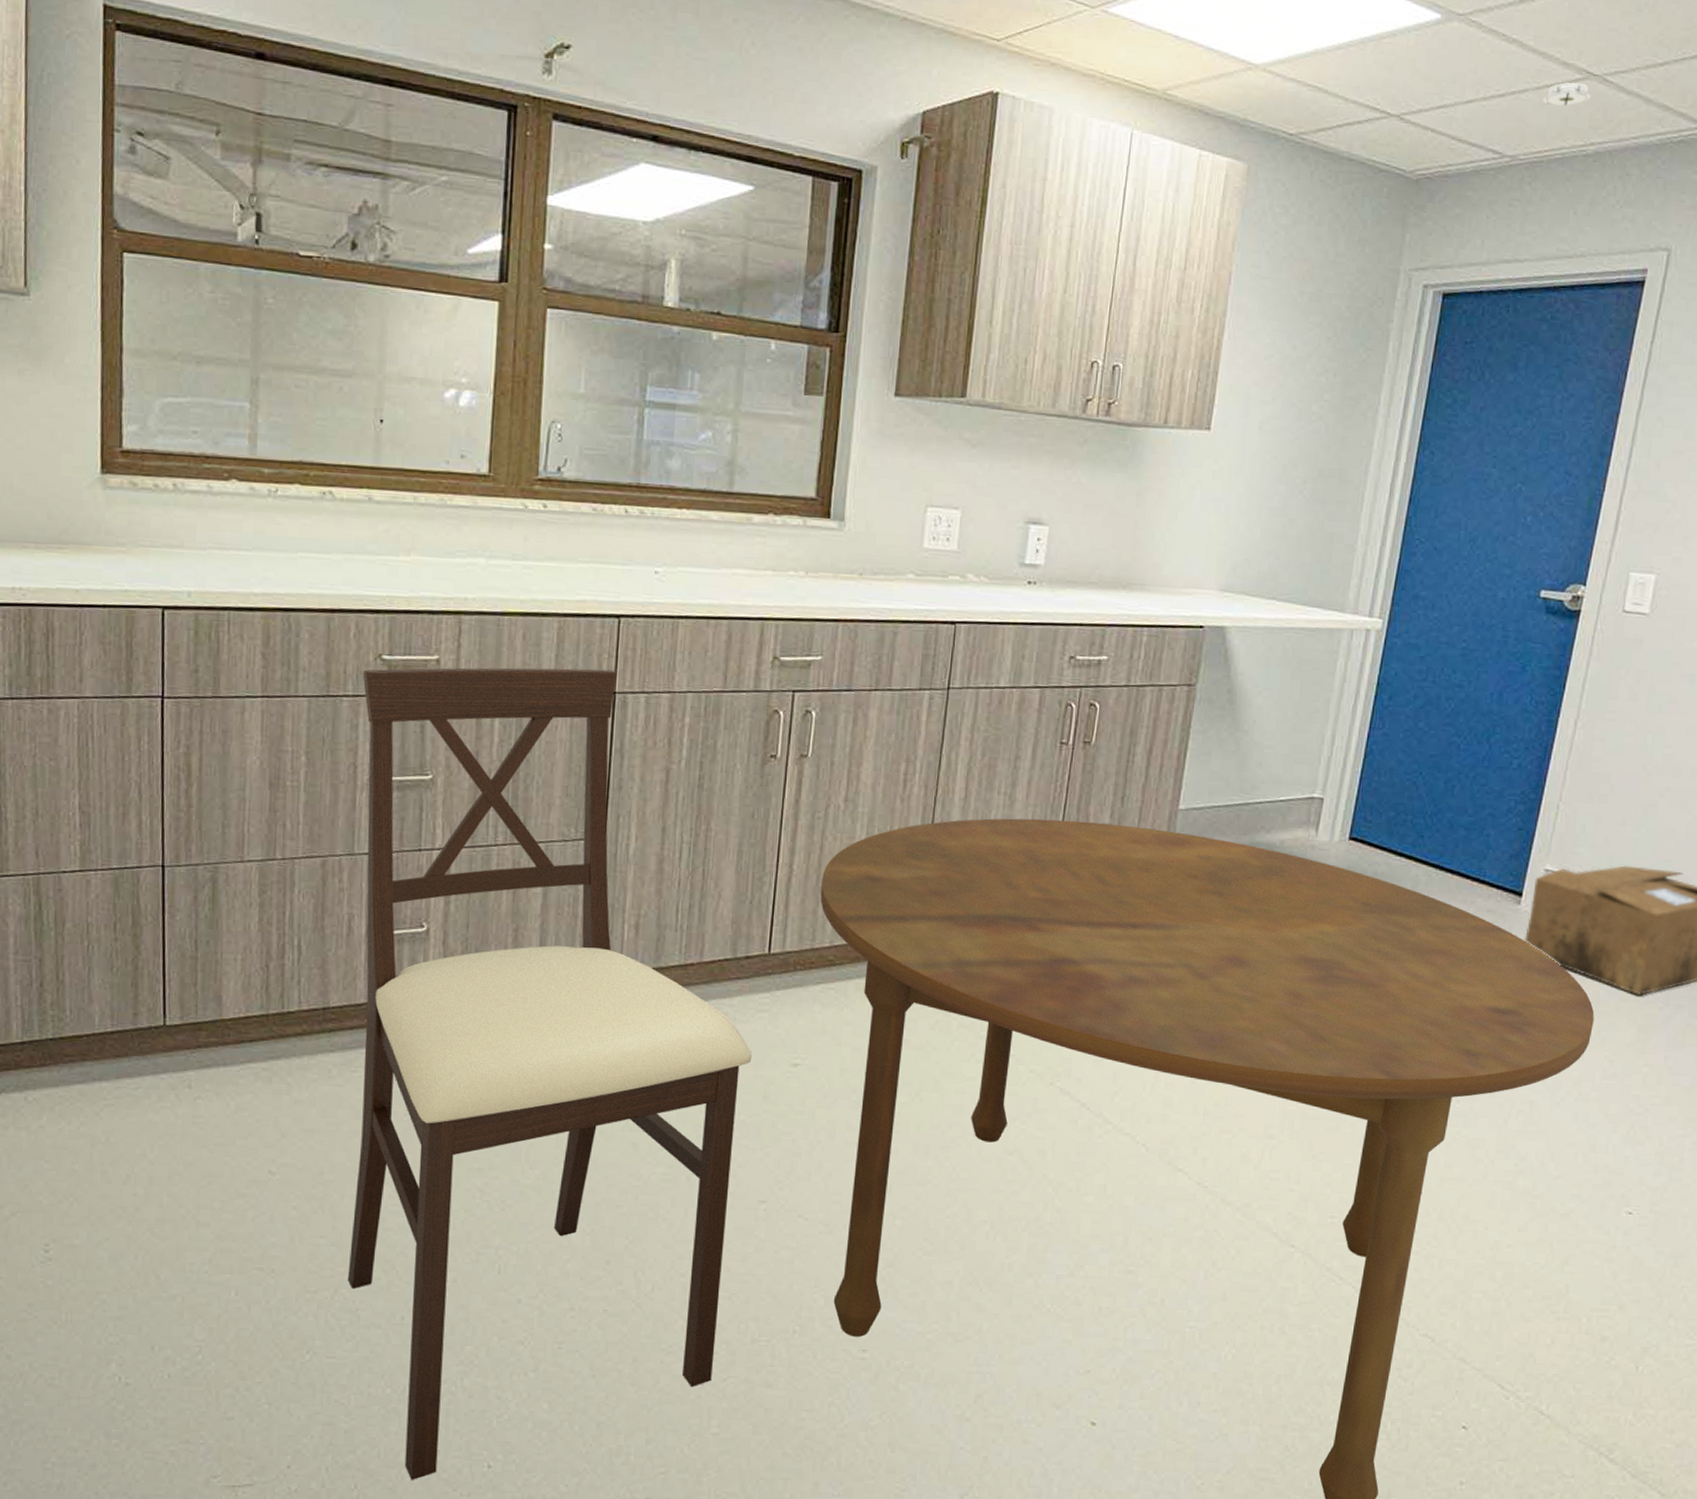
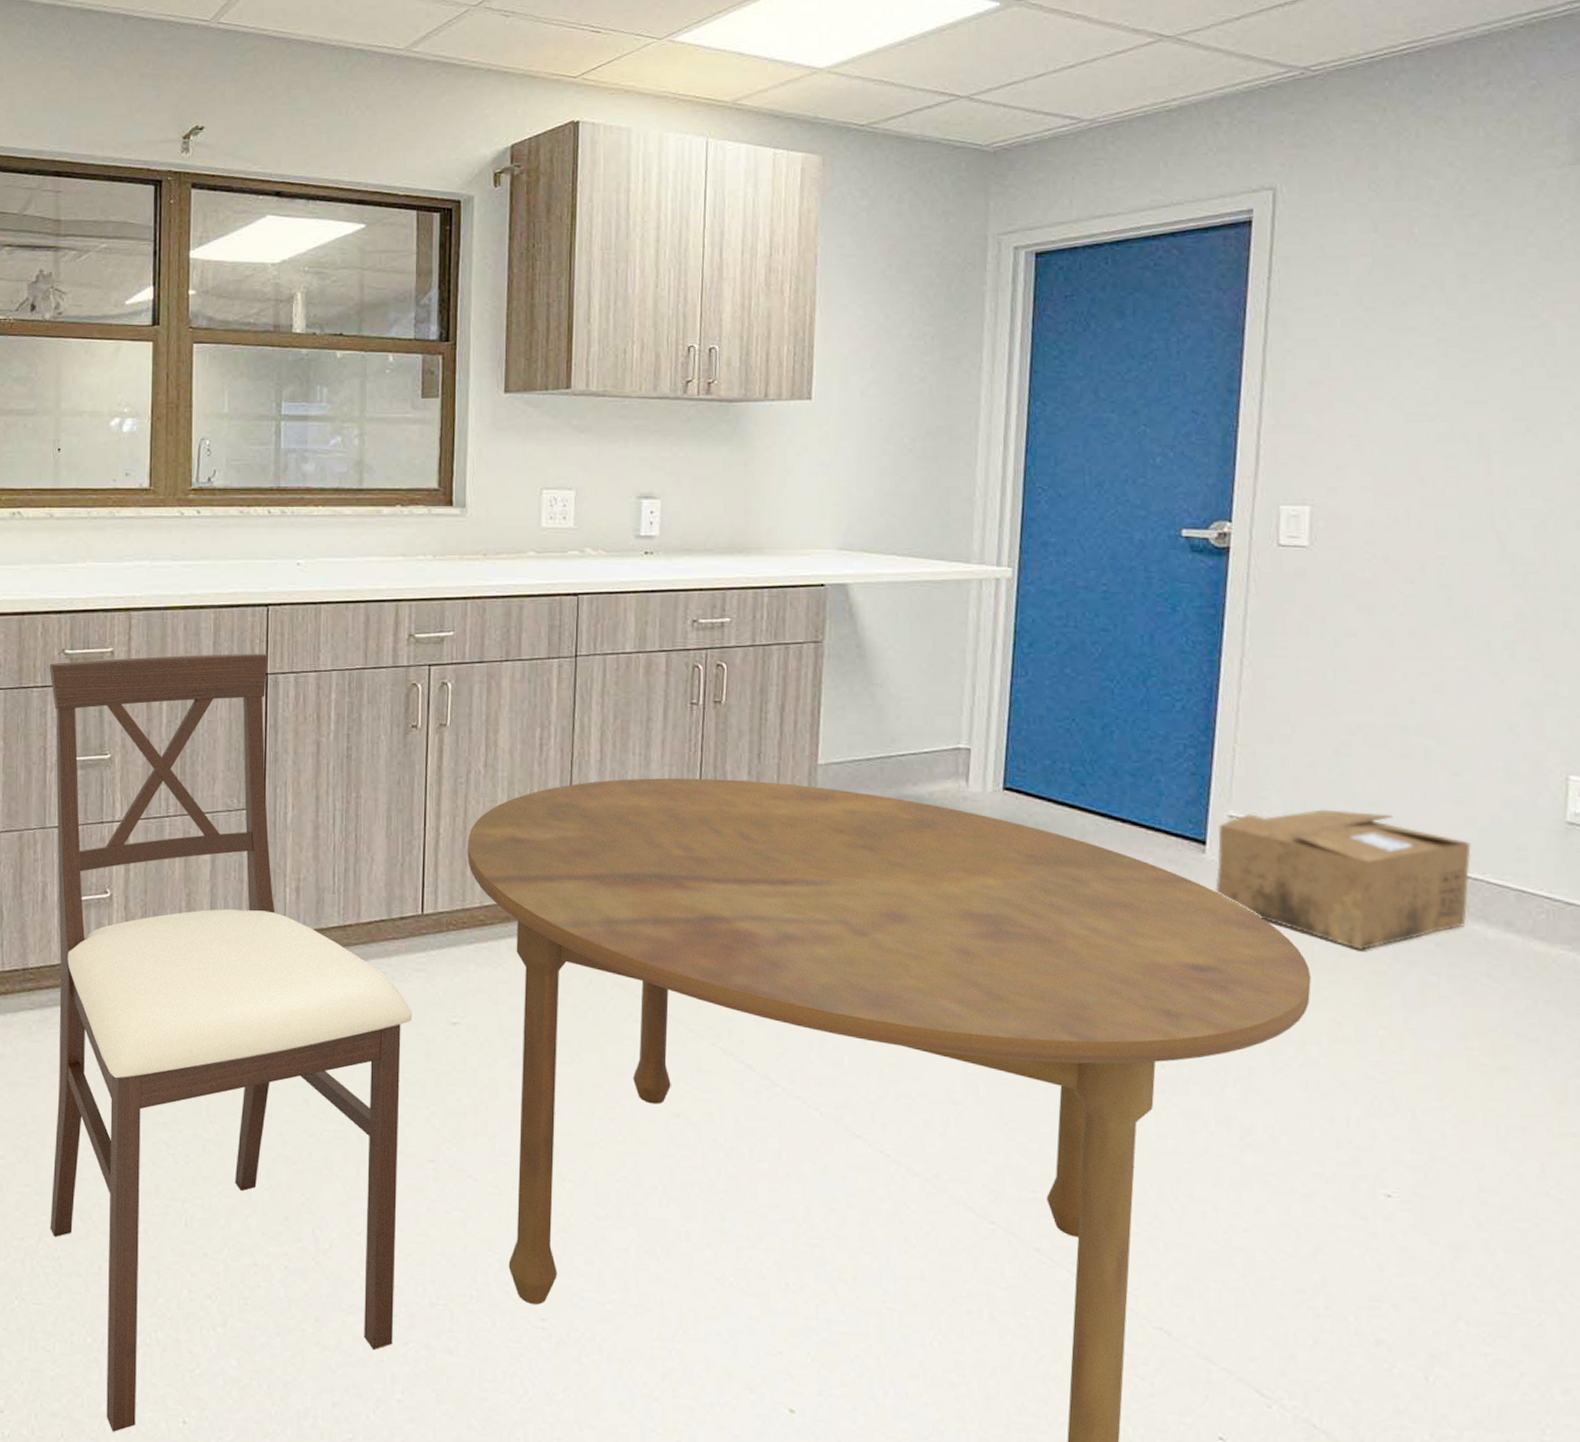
smoke detector: present [1541,82,1591,107] -> none [1114,45,1167,72]

